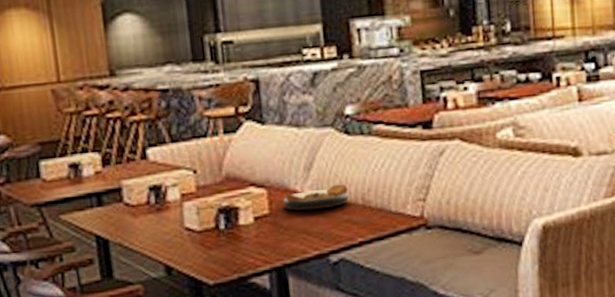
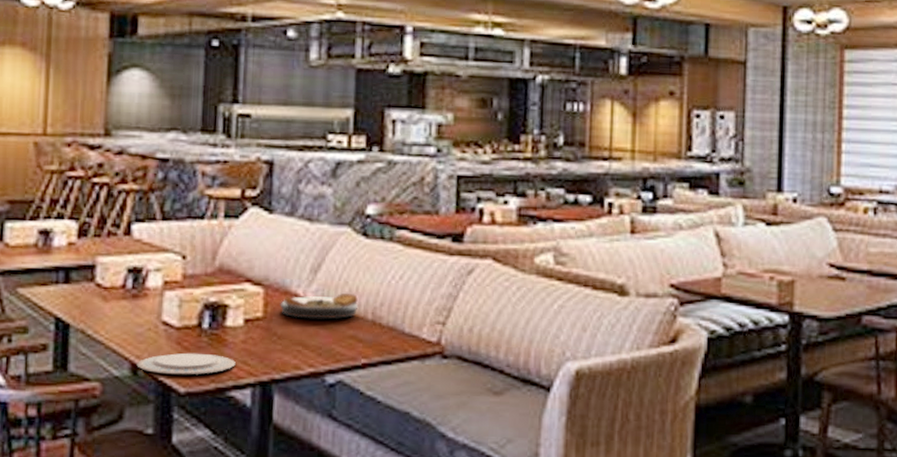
plate: none [170,250,252,272] -> present [137,352,236,375]

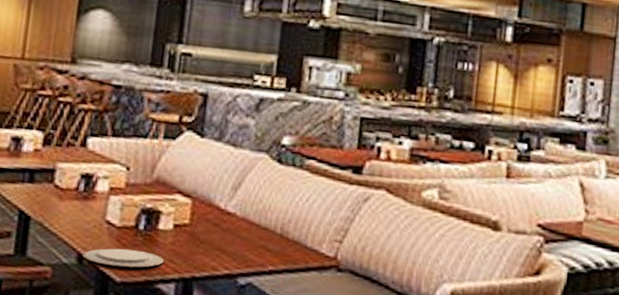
plate: present [280,293,359,320] -> none [204,207,270,231]

